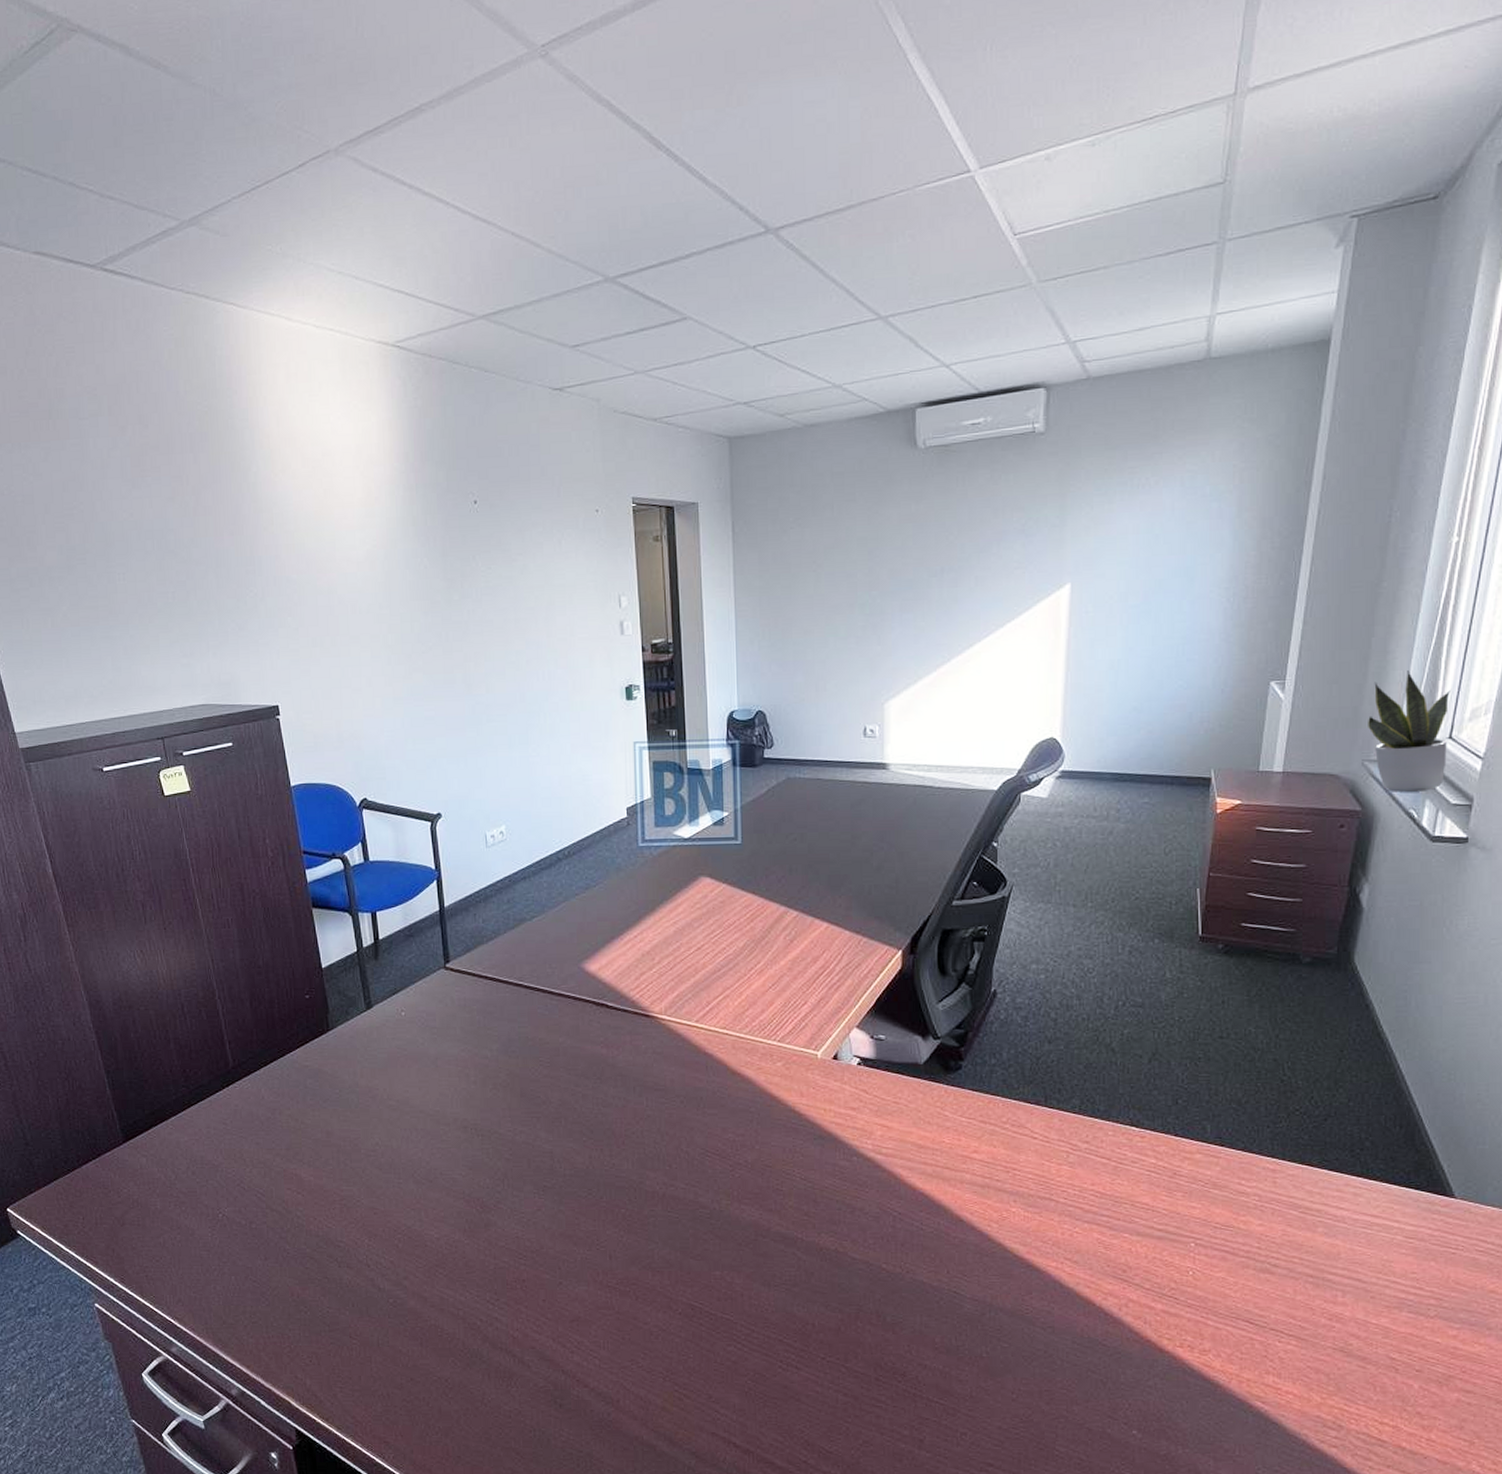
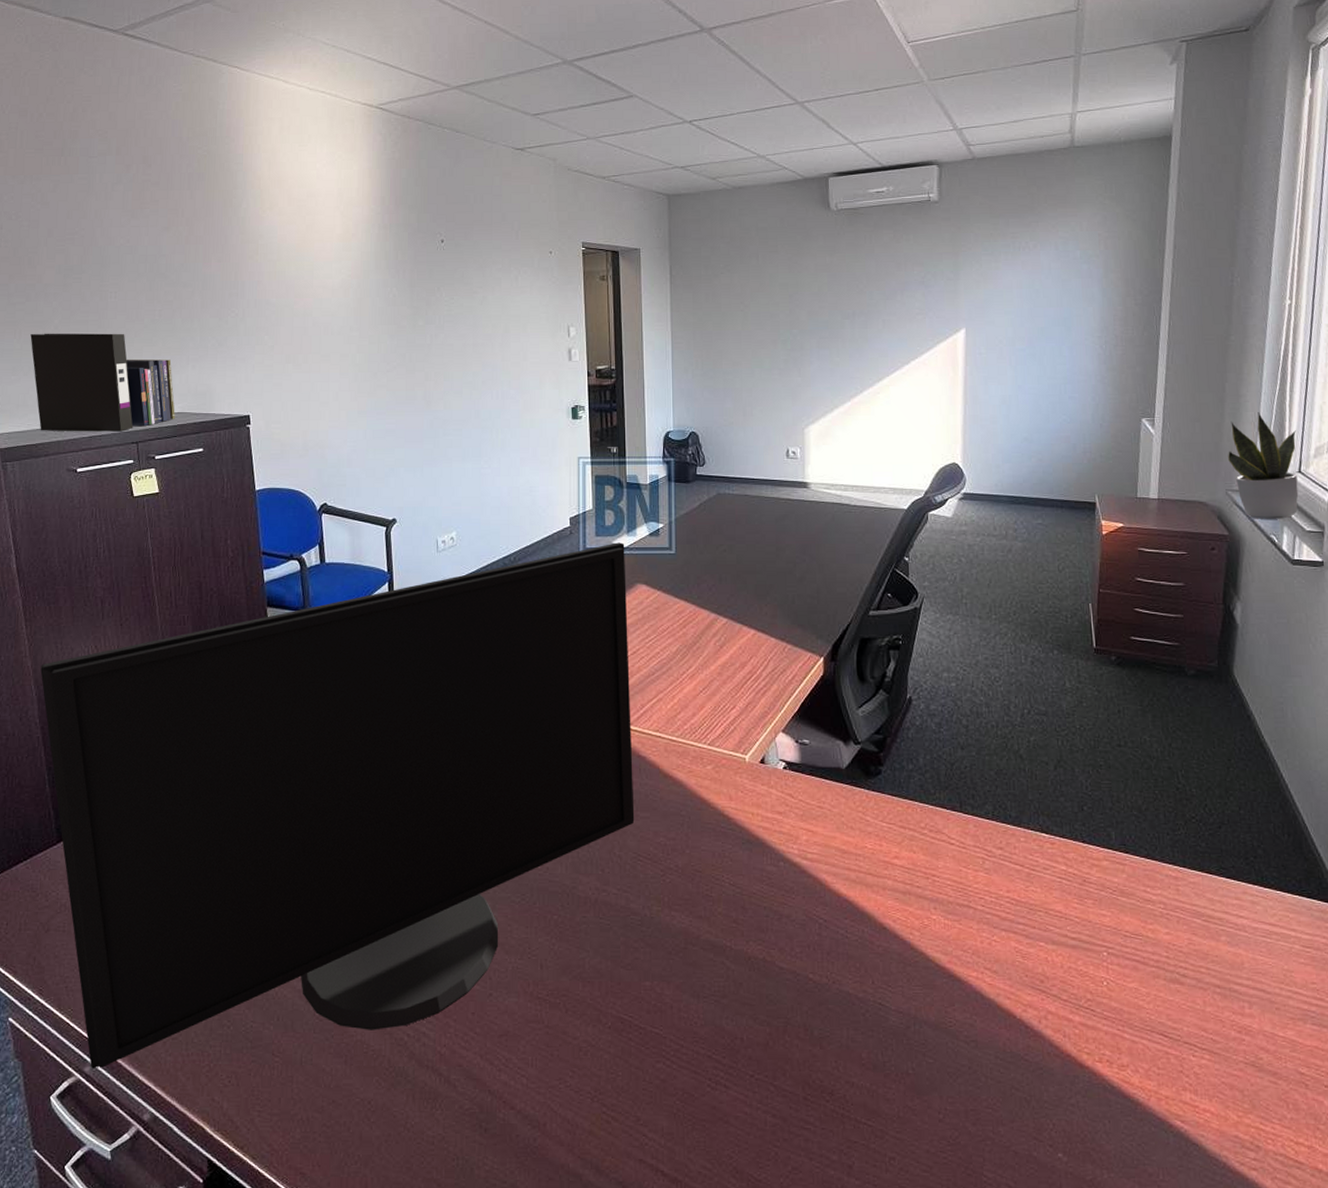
binder: none [39,619,157,729] -> present [30,333,134,432]
computer monitor: none [88,833,702,1350] -> present [40,542,635,1069]
books: none [142,646,200,721] -> present [126,358,175,427]

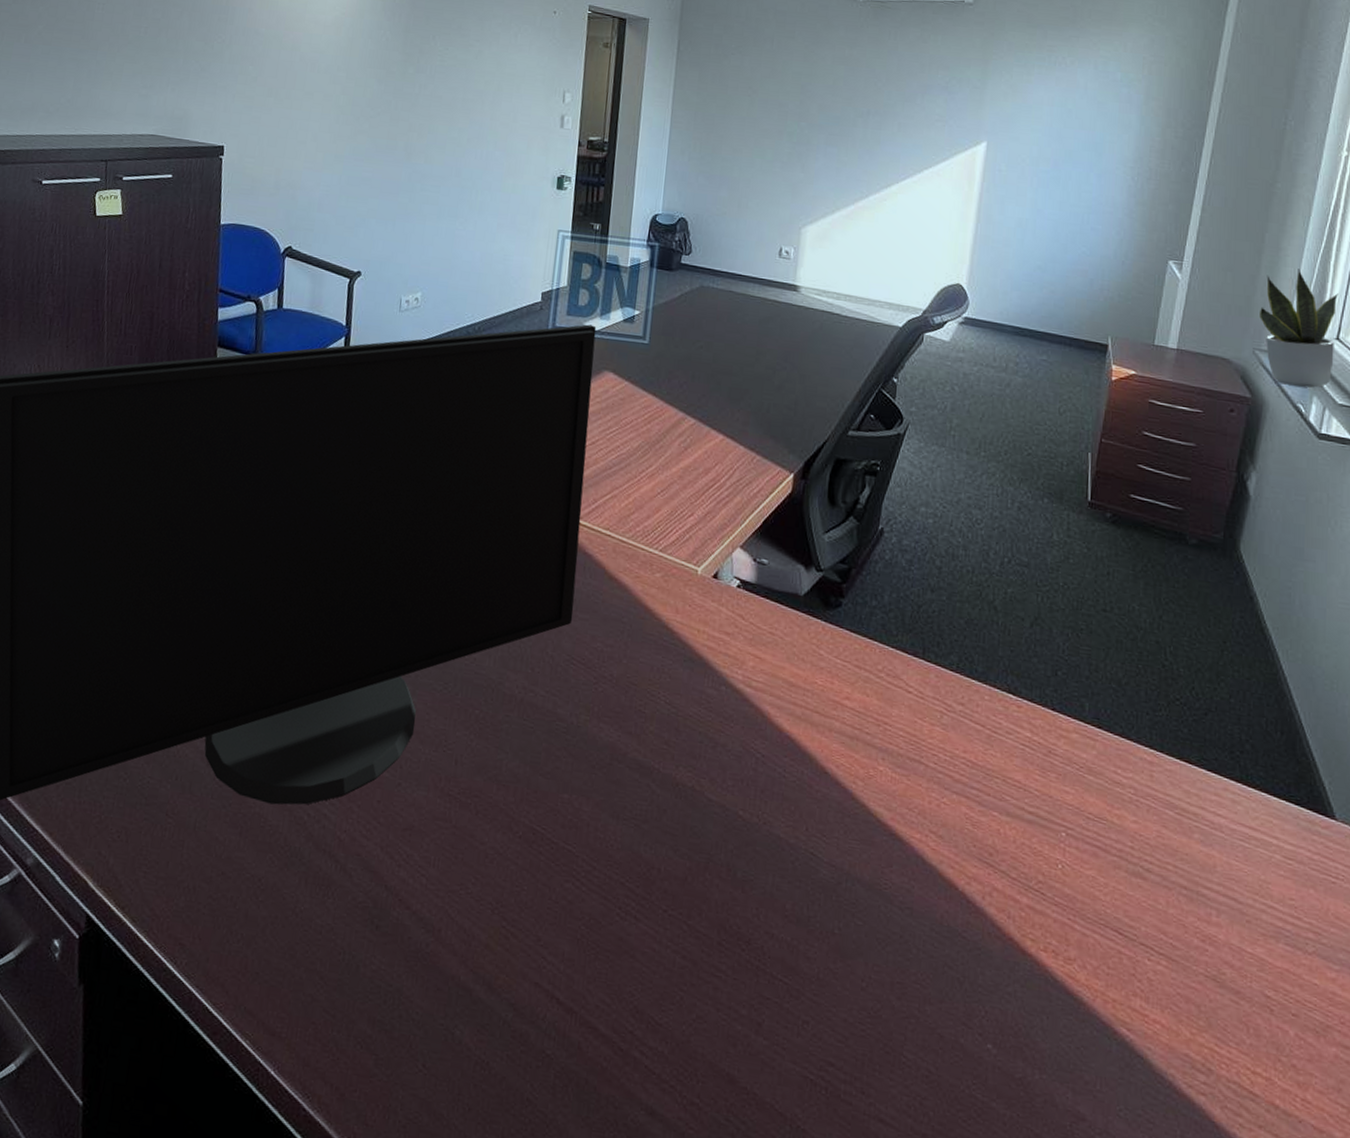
binder: present [30,333,134,432] -> none [10,37,108,148]
books: present [126,358,175,427] -> none [103,73,151,145]

